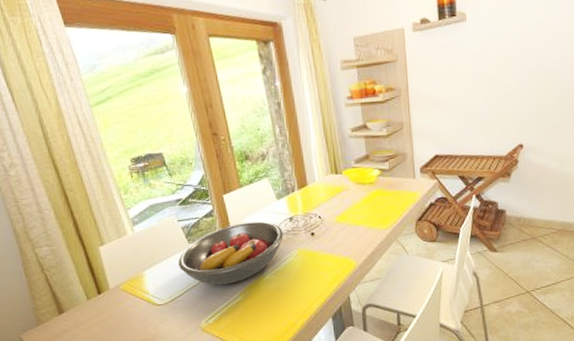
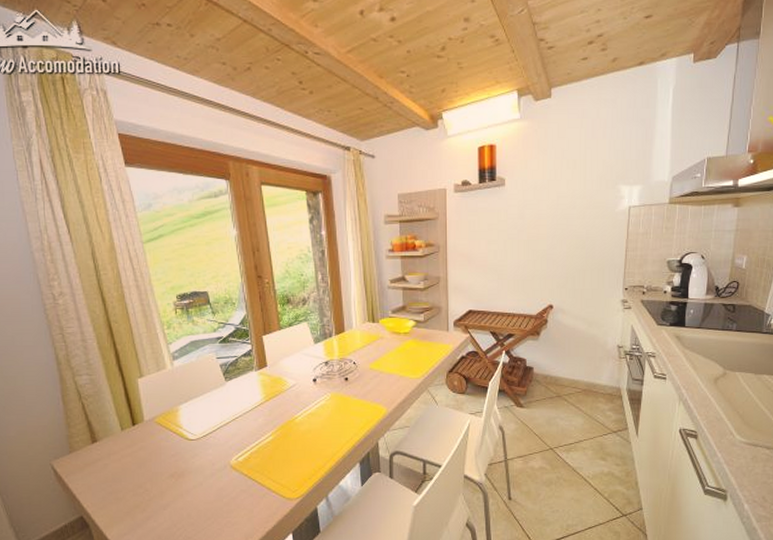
fruit bowl: present [178,221,283,285] -> none [214,364,318,424]

